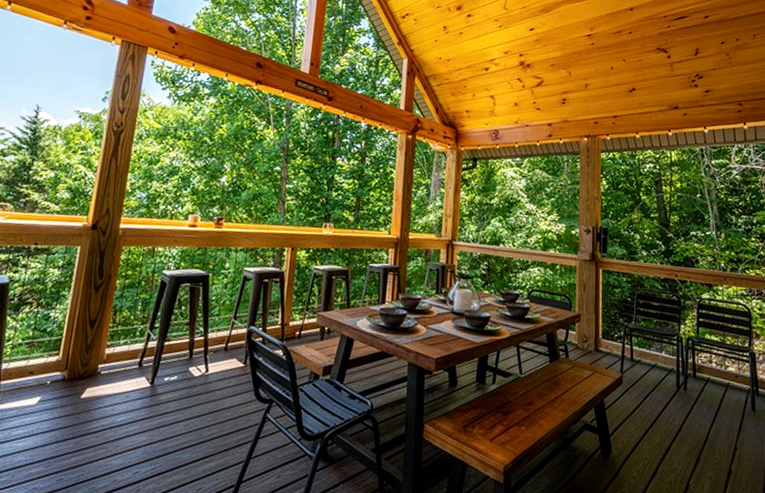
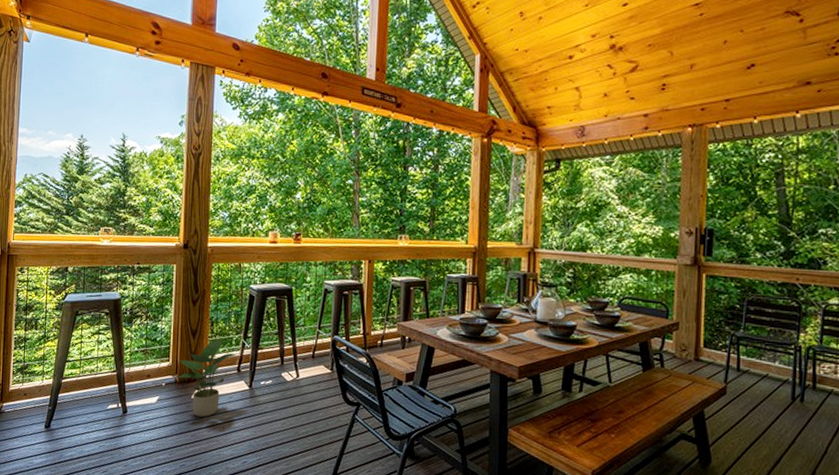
potted plant: none [67,328,141,421] -> present [178,338,238,418]

